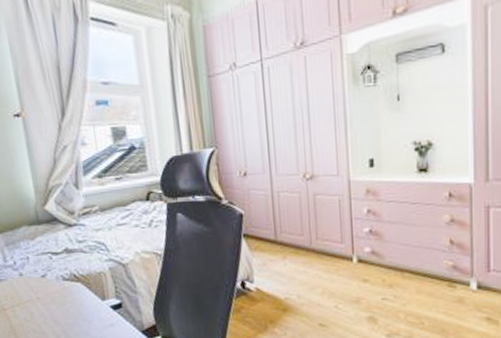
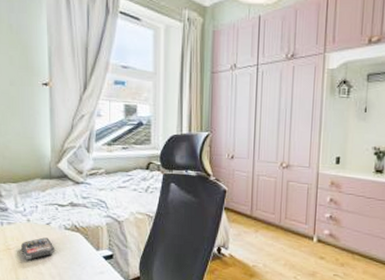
smartphone: none [15,292,56,319] -> present [20,237,56,260]

